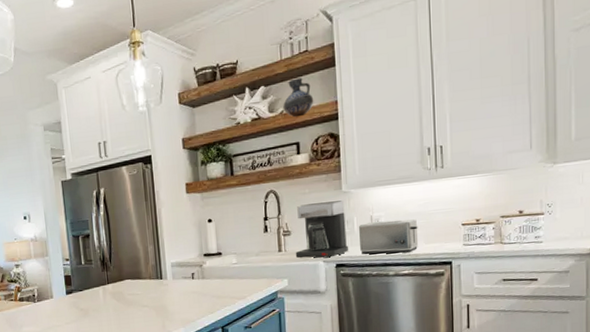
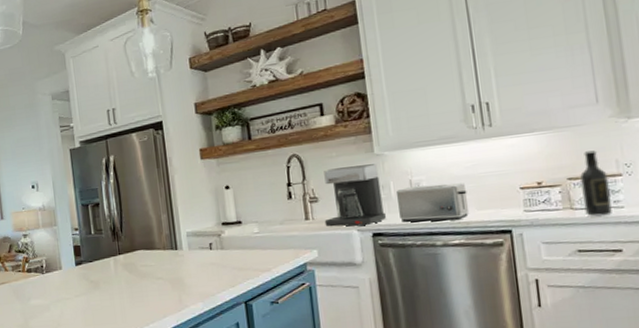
ceramic jug: present [283,78,314,118] -> none [302,37,337,78]
wine bottle: none [510,192,534,250] -> present [580,150,613,217]

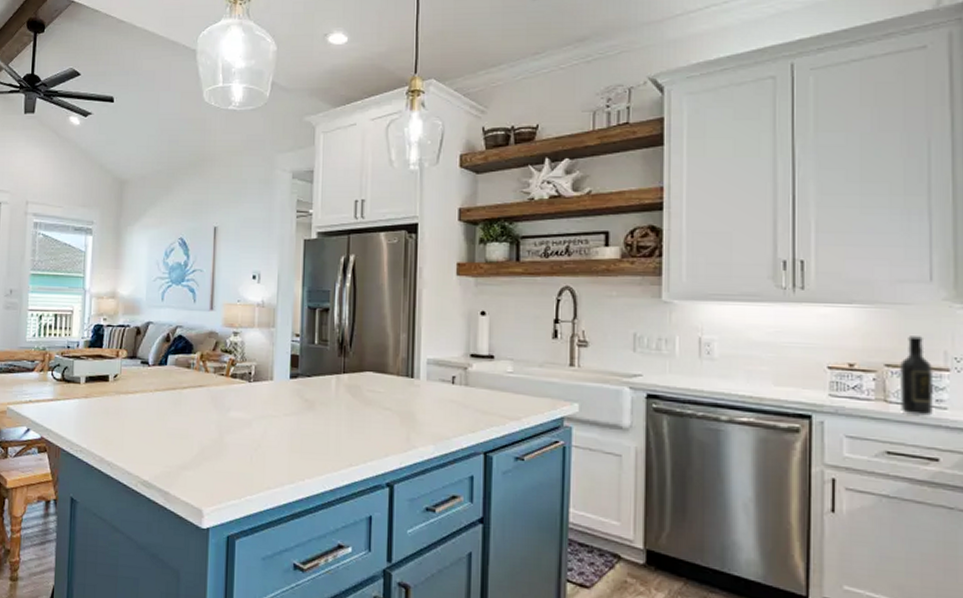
coffee maker: present [324,164,386,227] -> none [592,310,665,384]
toaster: present [397,183,470,223] -> none [682,346,765,395]

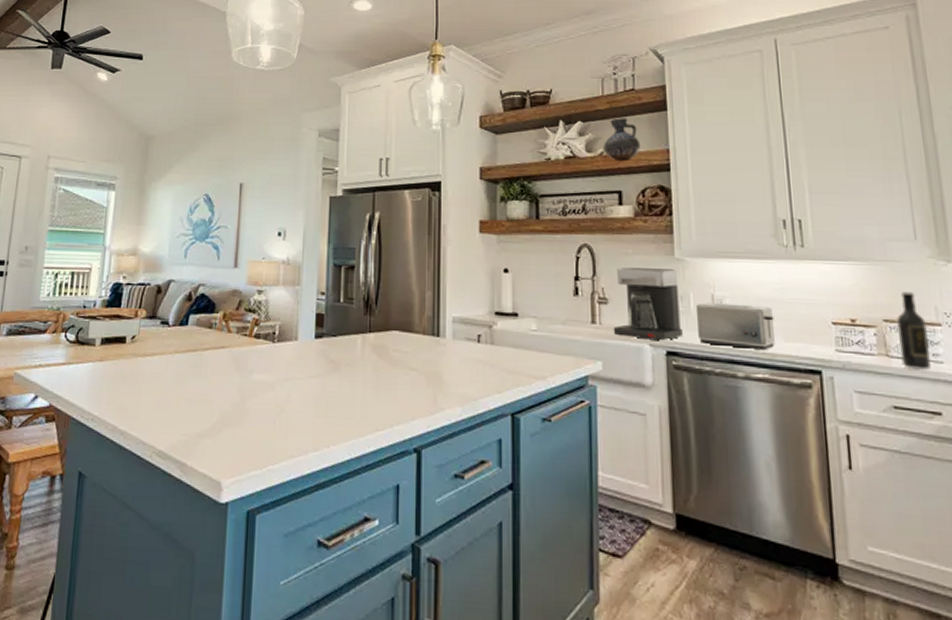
ceramic jug: none [591,154,632,201] -> present [603,118,641,162]
coffee maker: none [592,310,665,384] -> present [613,267,683,341]
toaster: none [682,346,765,395] -> present [697,303,776,351]

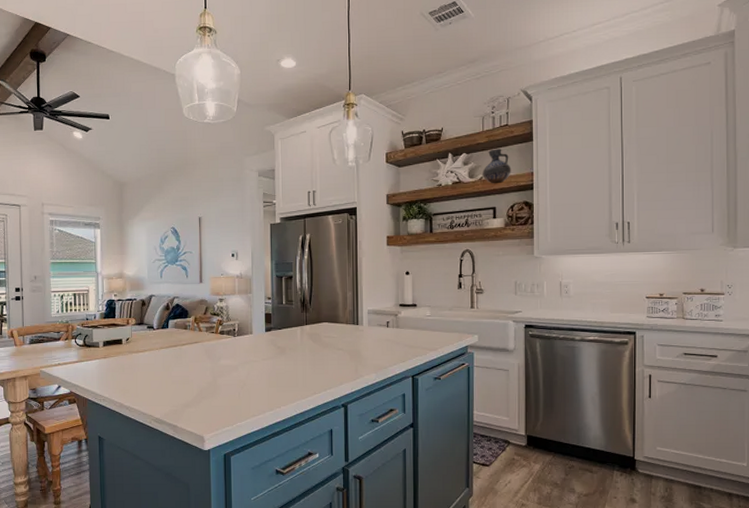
coffee maker: present [613,267,683,341] -> none [487,265,537,318]
toaster: present [697,303,776,351] -> none [549,287,605,320]
wine bottle: present [897,292,932,370] -> none [692,271,715,327]

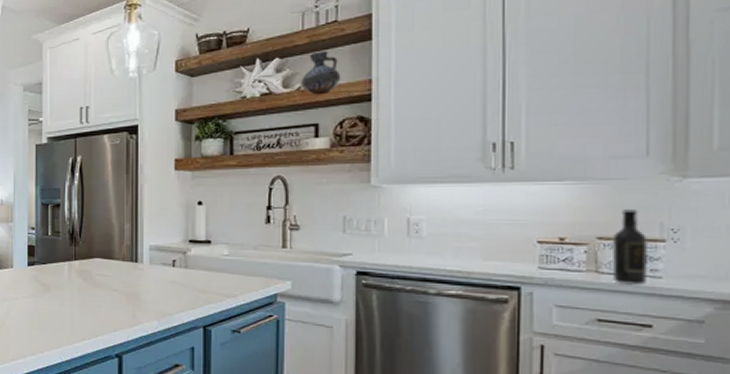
wine bottle: none [692,271,715,327] -> present [611,209,649,285]

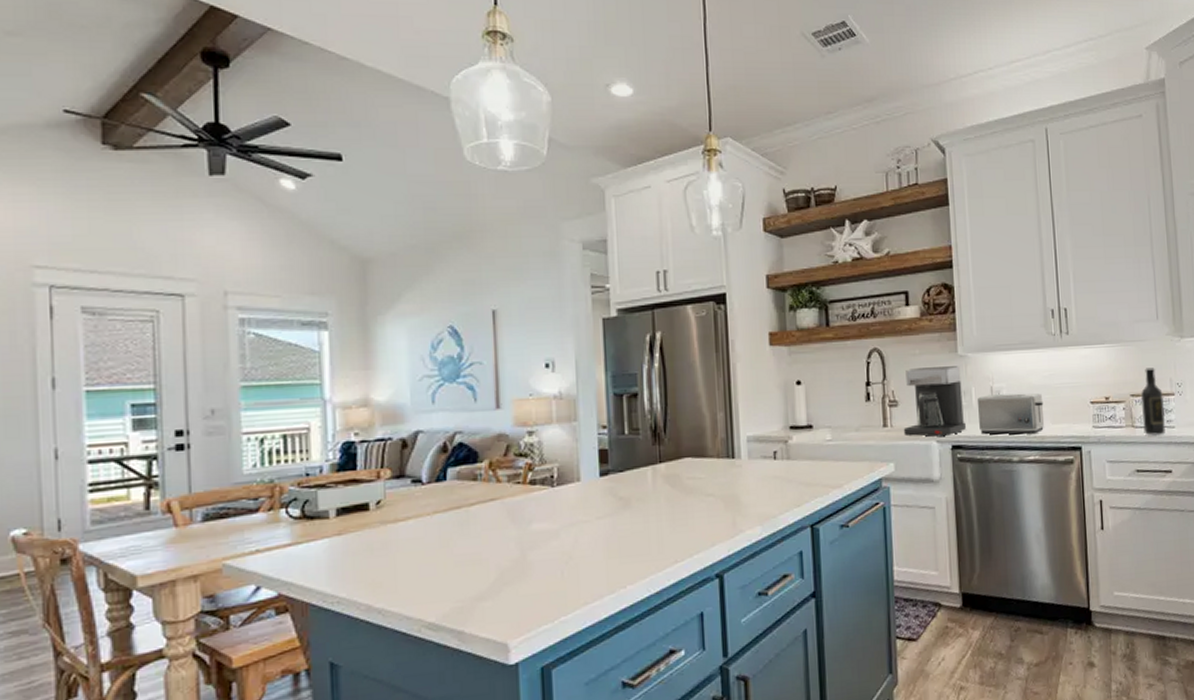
ceramic jug: present [301,51,341,95] -> none [889,215,925,261]
coffee maker: none [303,196,374,263] -> present [903,366,966,437]
toaster: none [391,226,473,269] -> present [978,393,1045,435]

